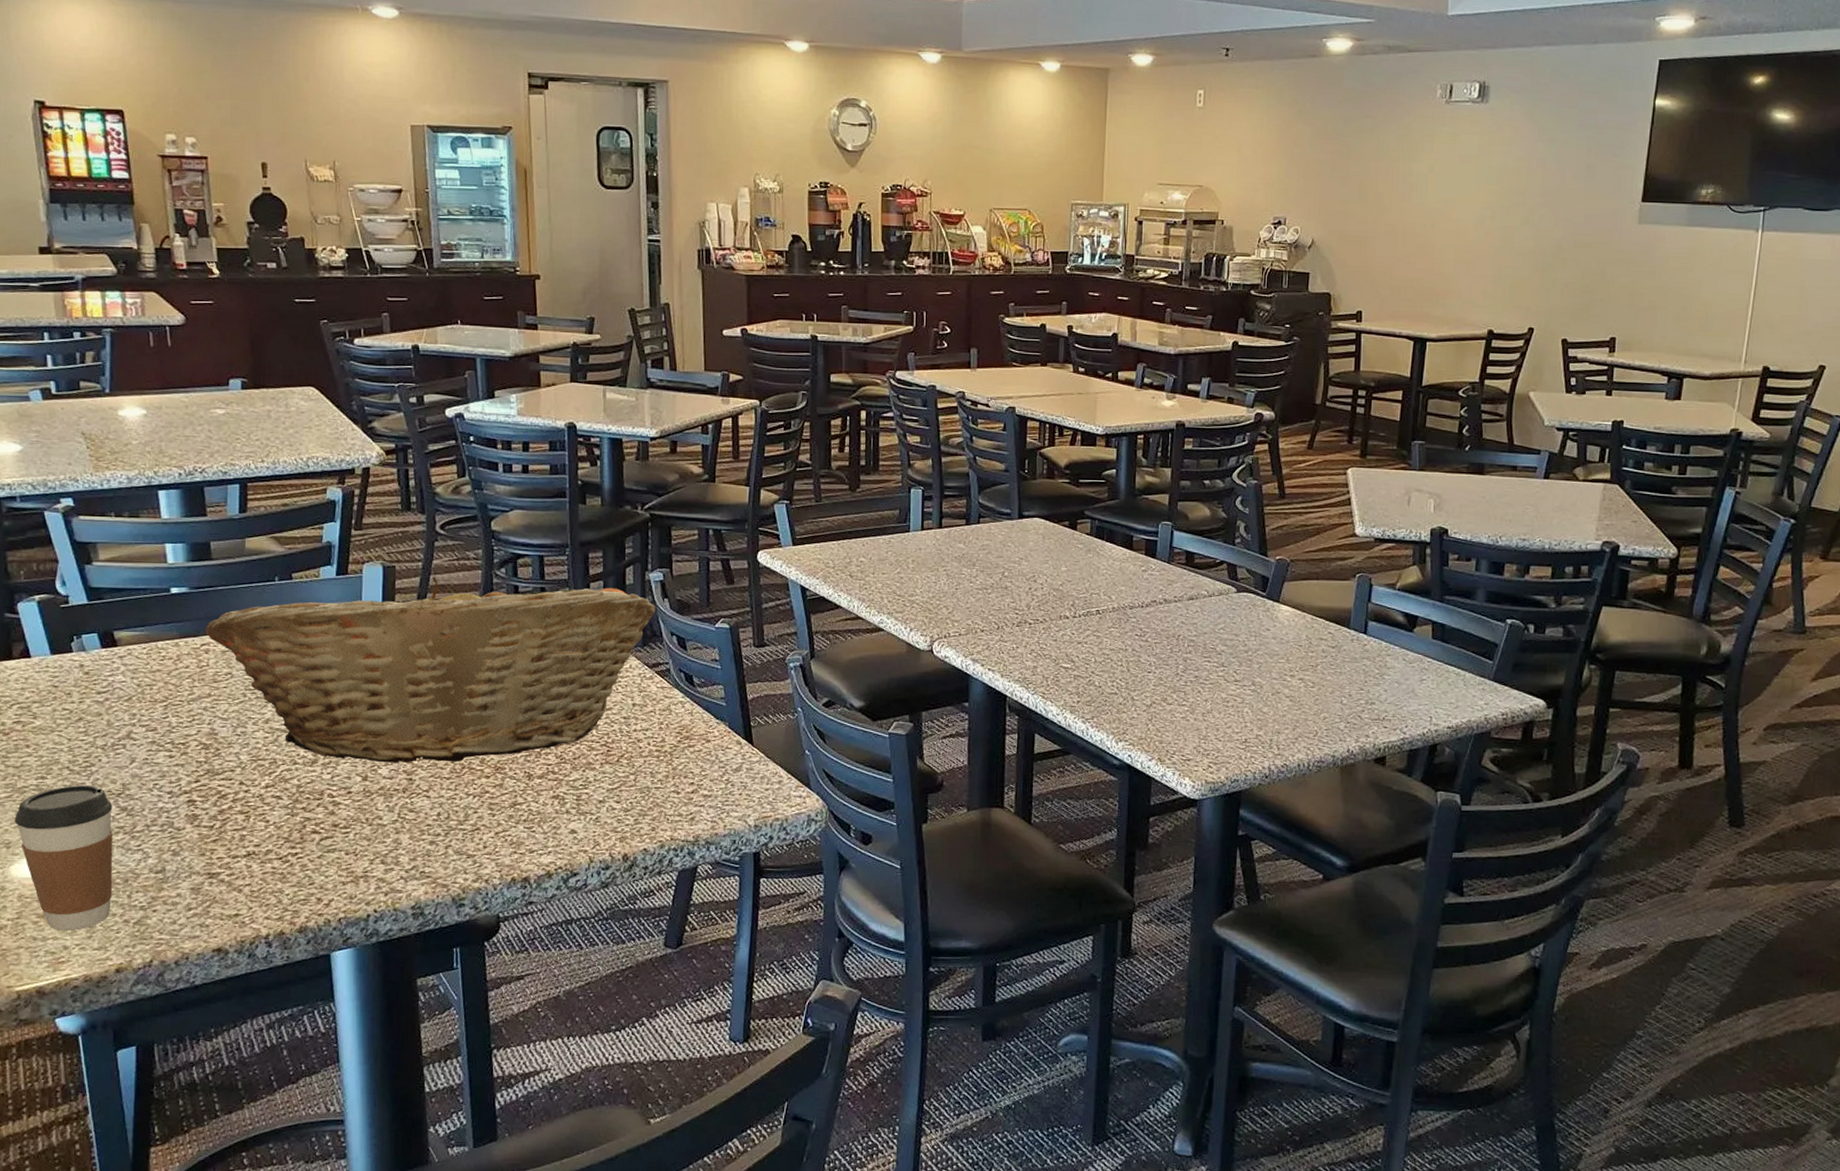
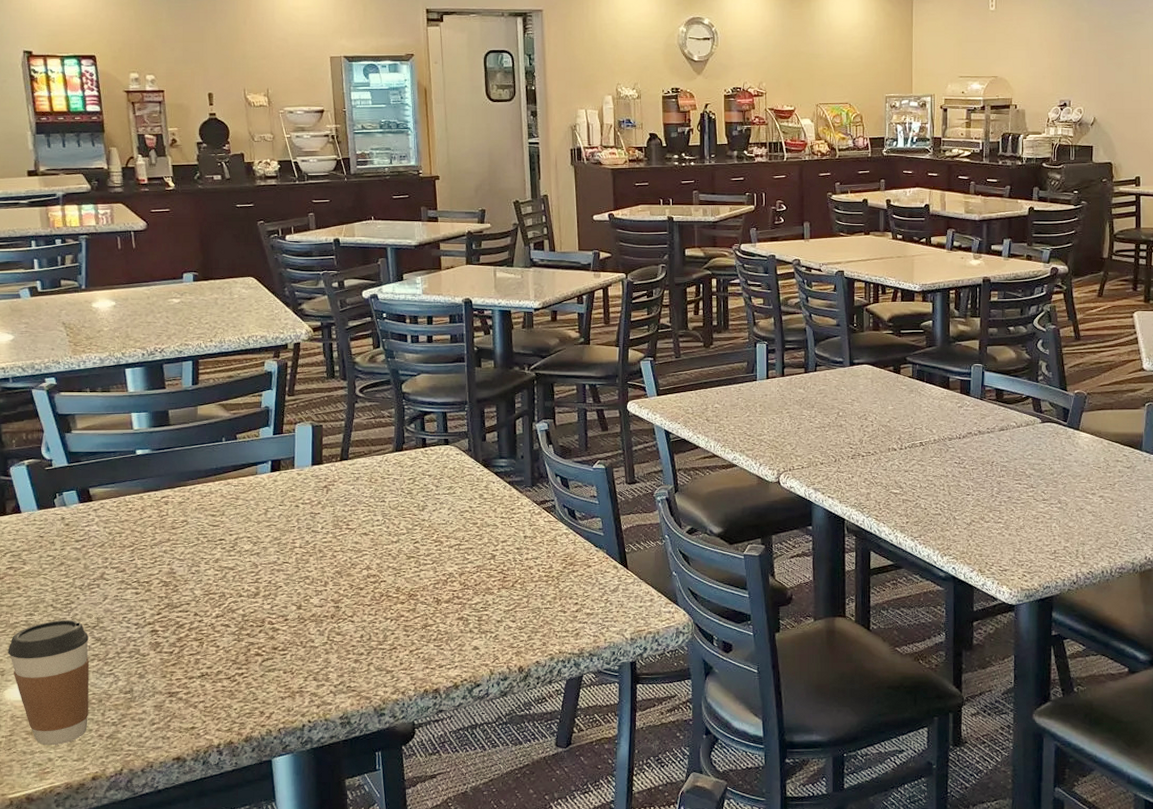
fruit basket: present [206,576,655,763] -> none [165,433,542,593]

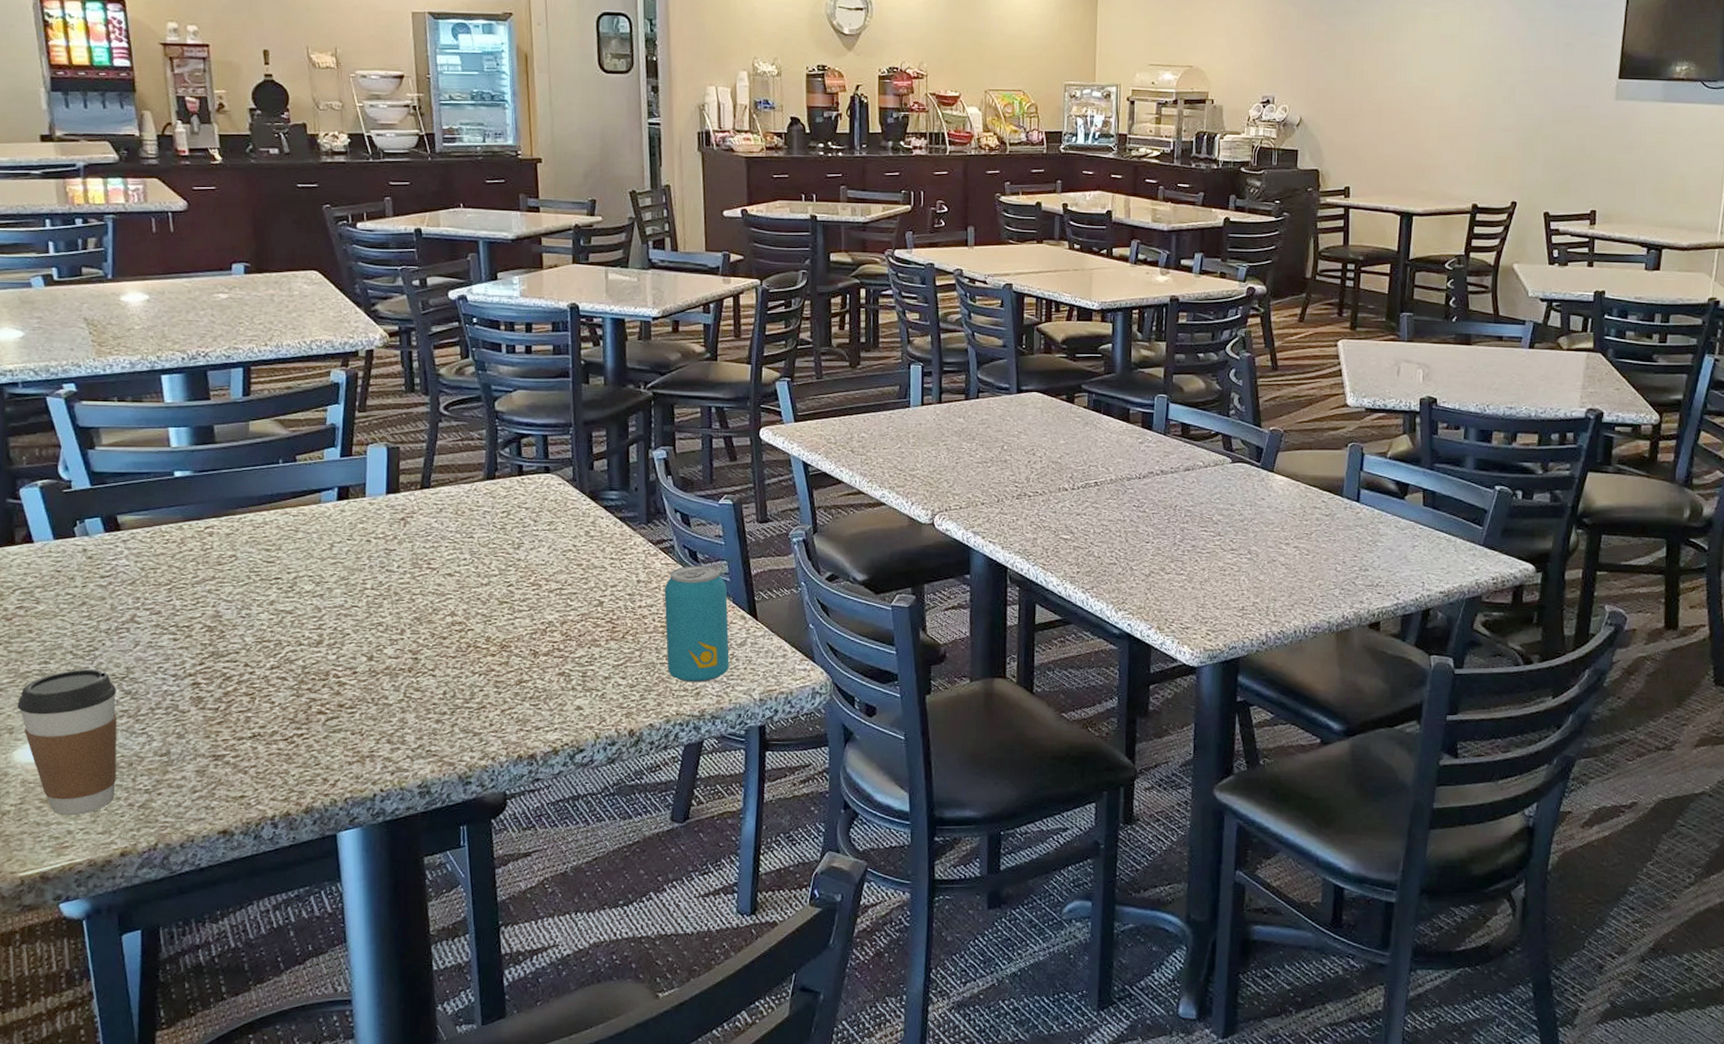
beverage can: none [547,522,604,625] -> present [664,565,729,683]

